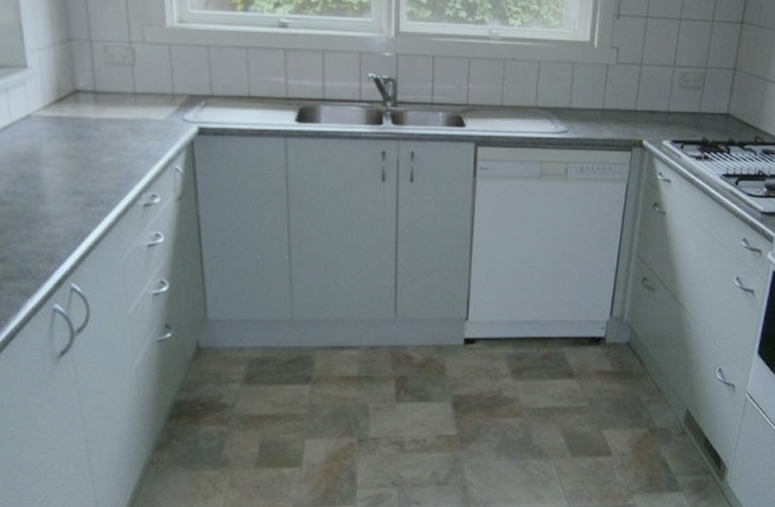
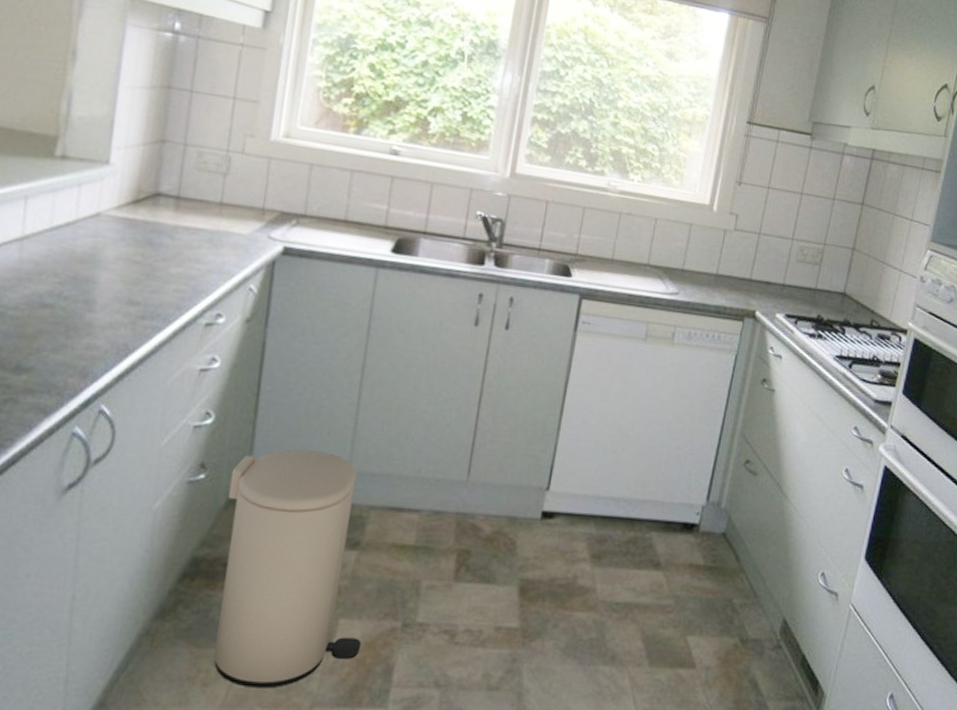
pedal bin: none [193,306,327,498] -> present [213,449,362,688]

